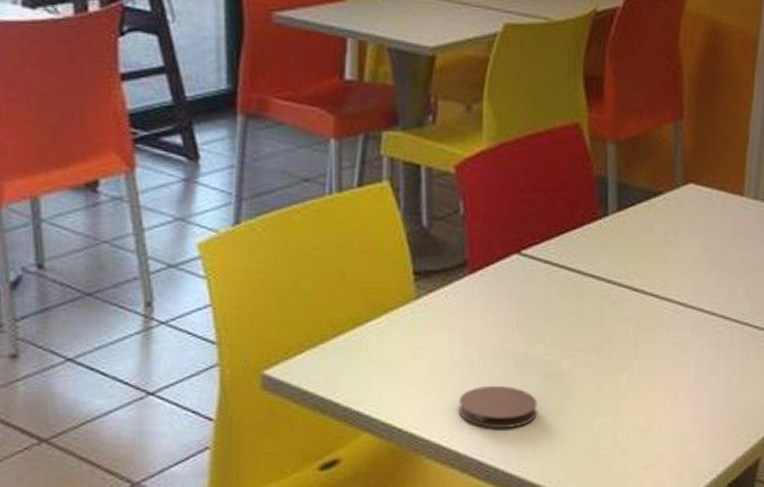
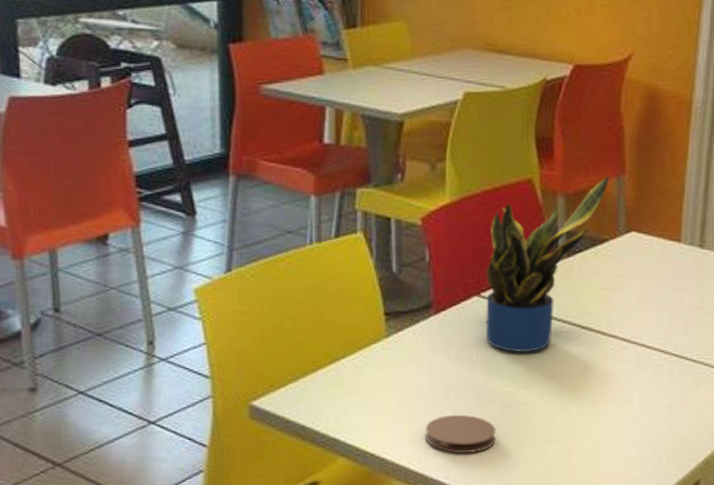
potted plant: none [526,120,667,317] -> present [485,175,610,352]

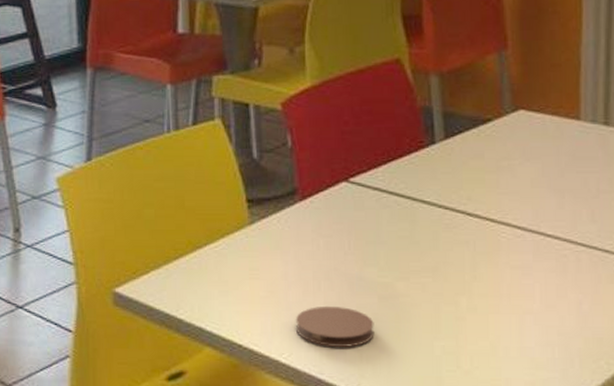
potted plant: present [485,175,610,352] -> none [354,51,490,241]

